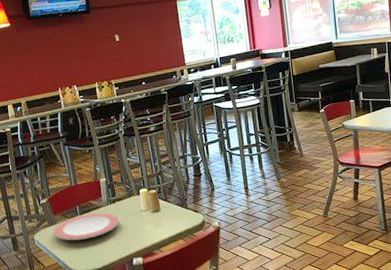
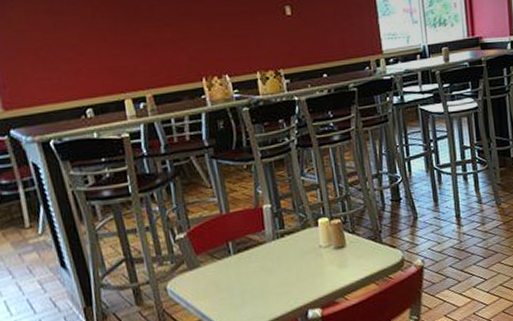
plate: present [53,212,120,241] -> none [195,250,290,290]

